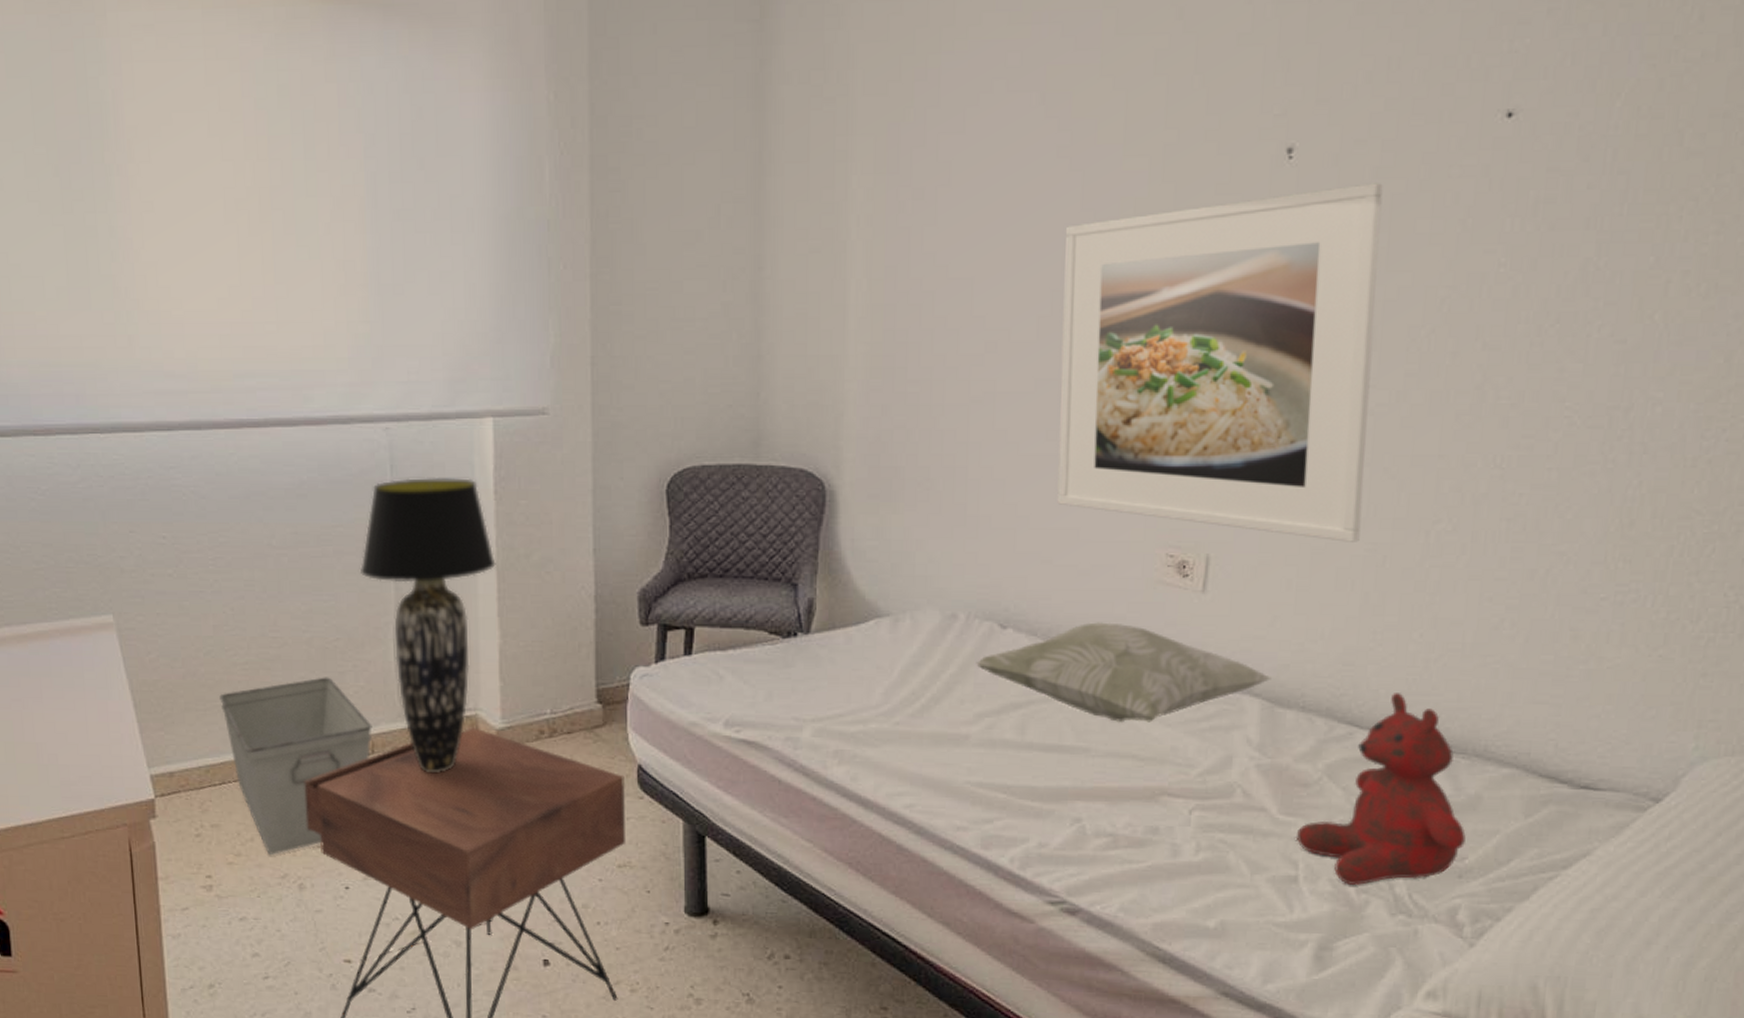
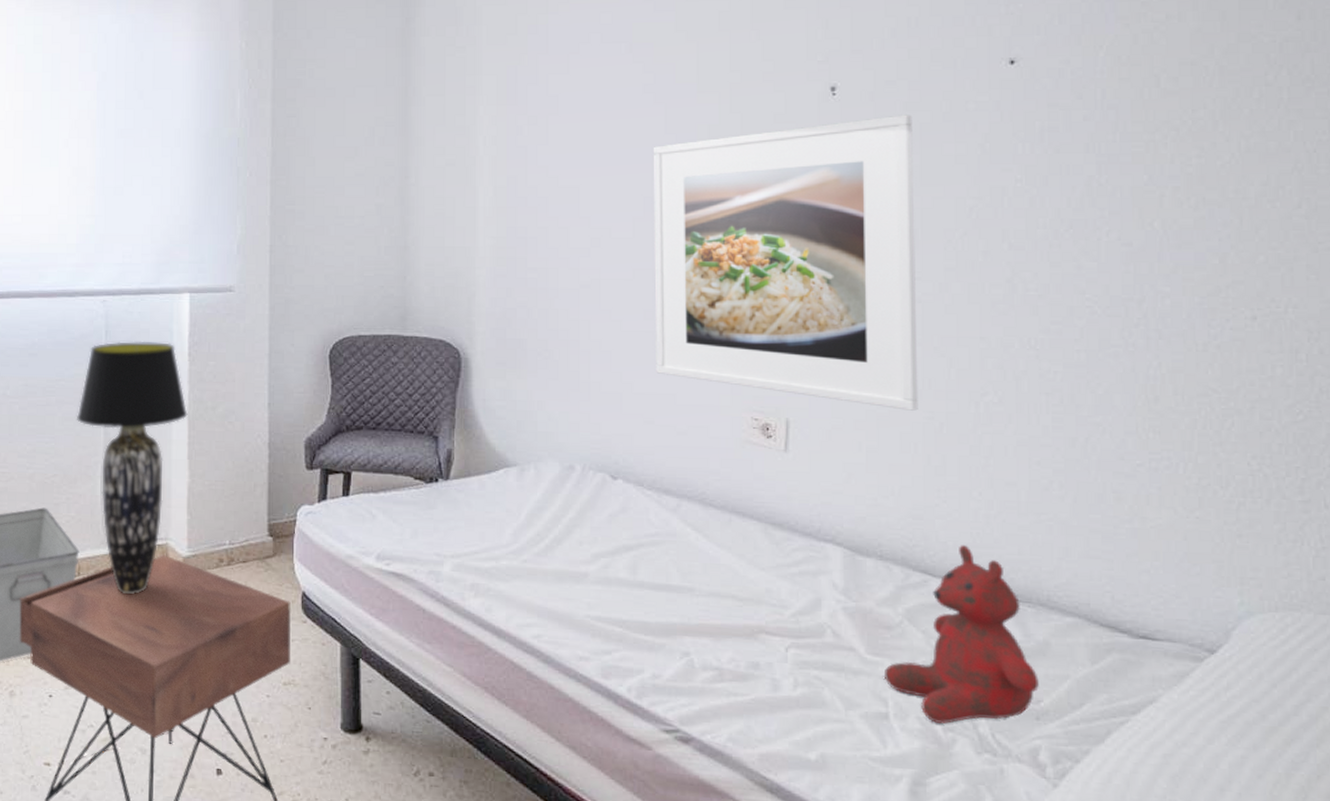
decorative pillow: present [976,622,1271,722] -> none [592,475,851,566]

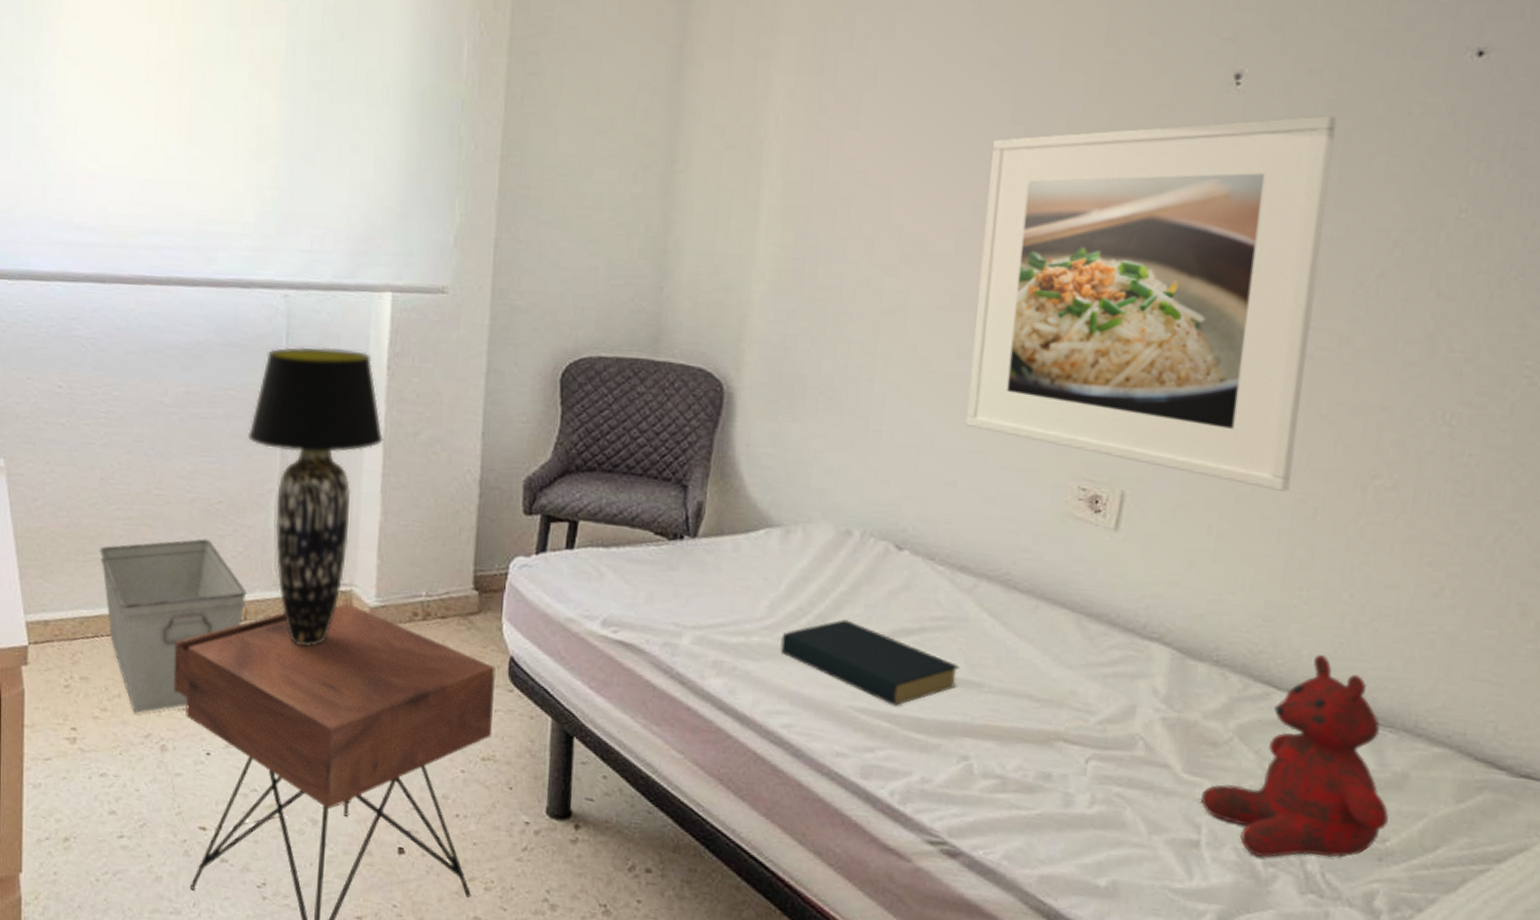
hardback book: none [525,541,674,613] -> present [780,619,960,706]

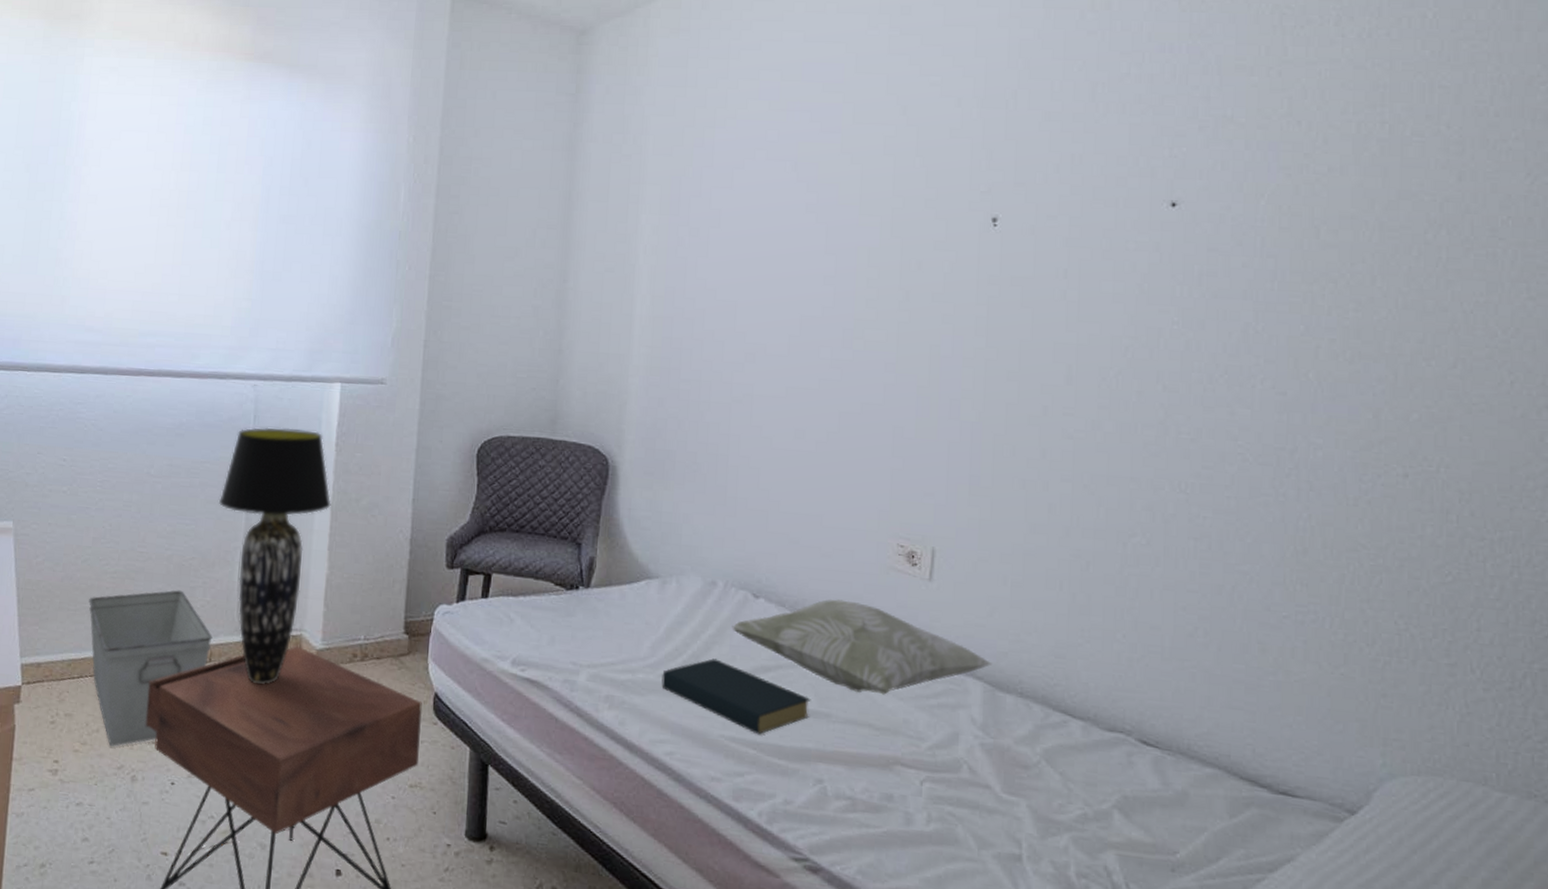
decorative pillow: none [868,551,1184,662] -> present [732,599,992,695]
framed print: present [965,115,1337,491] -> none [804,250,1072,548]
teddy bear: present [1201,655,1389,858] -> none [1019,687,1176,870]

